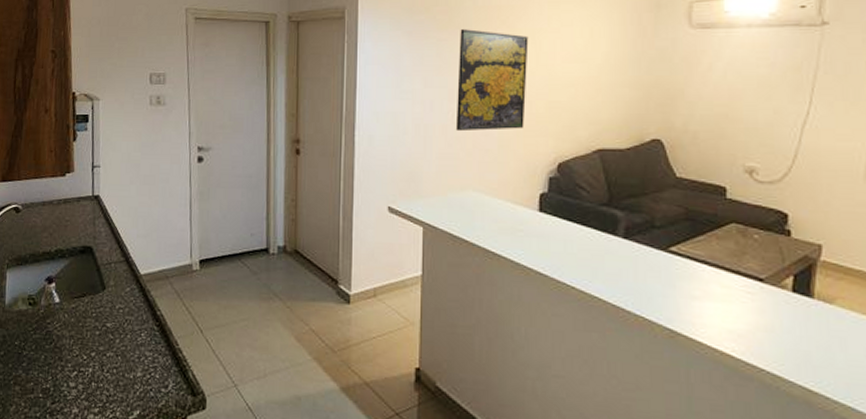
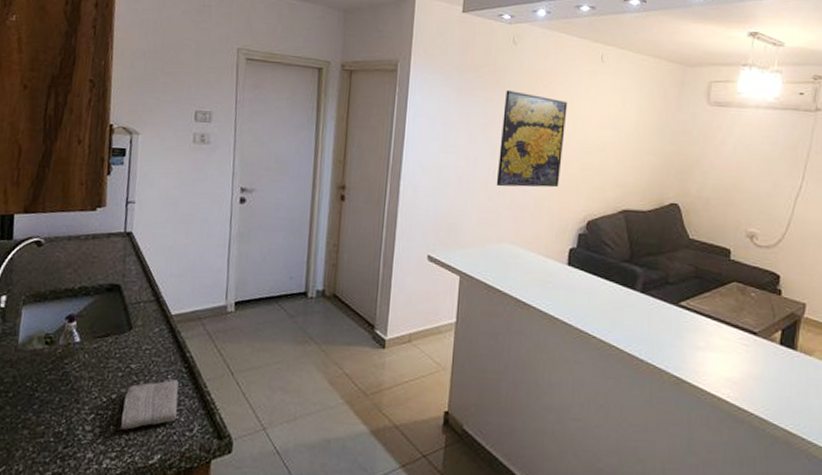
washcloth: none [101,337,153,386] -> present [120,379,179,430]

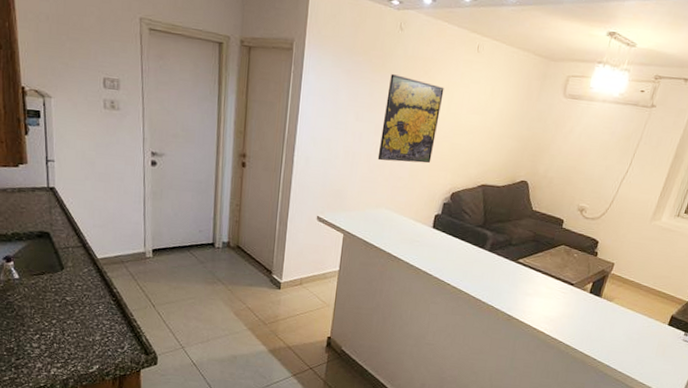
washcloth: present [120,379,179,430] -> none [63,309,110,347]

